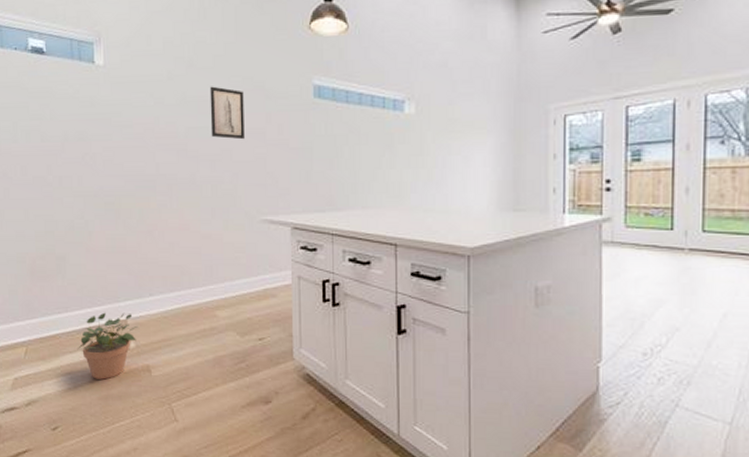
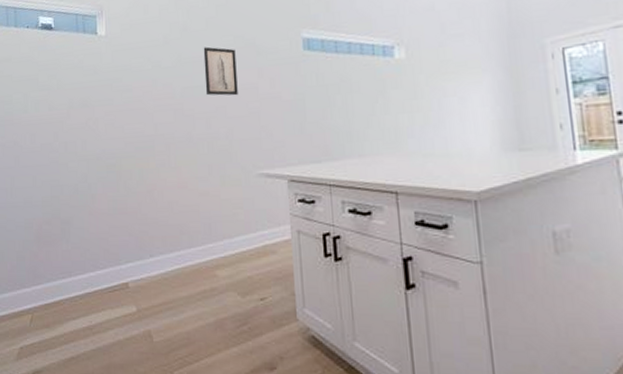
potted plant: present [77,312,138,380] -> none [80,275,140,347]

